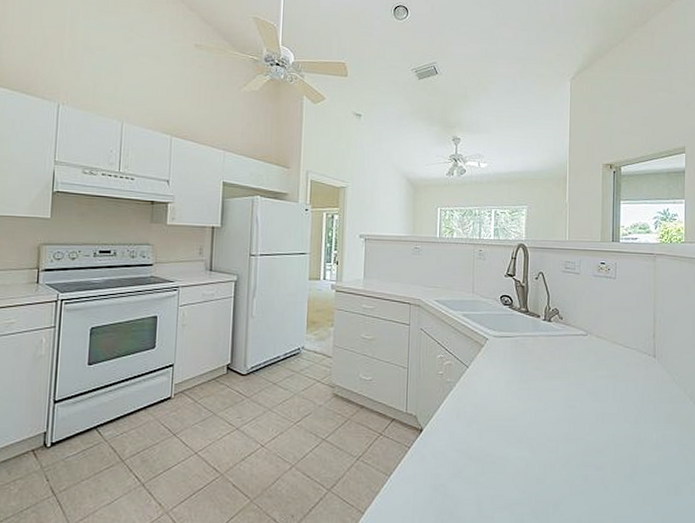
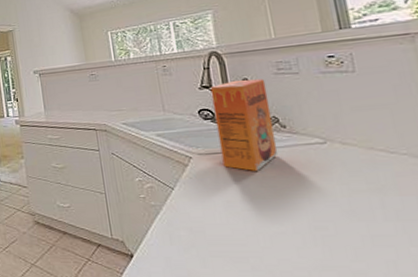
cereal box: none [511,272,555,355] -> present [210,79,279,171]

